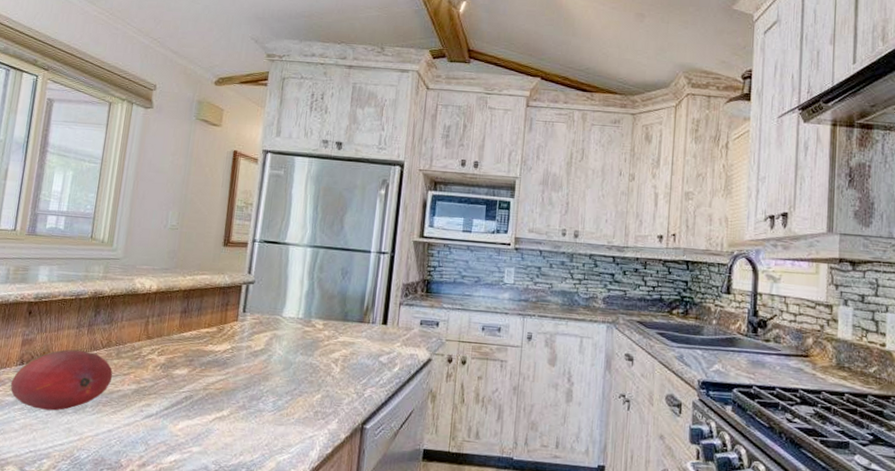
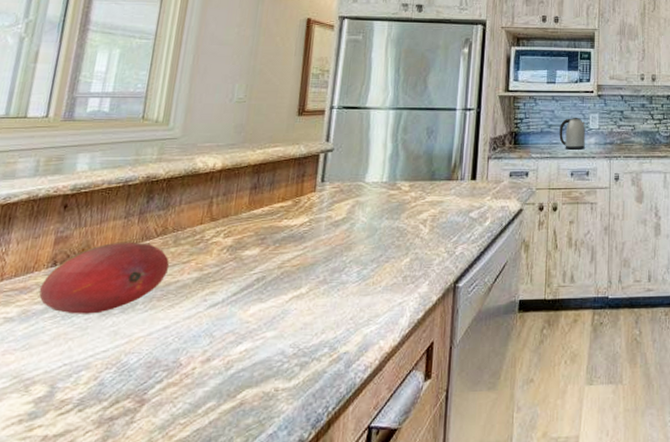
kettle: none [472,269,500,304] -> present [559,117,585,150]

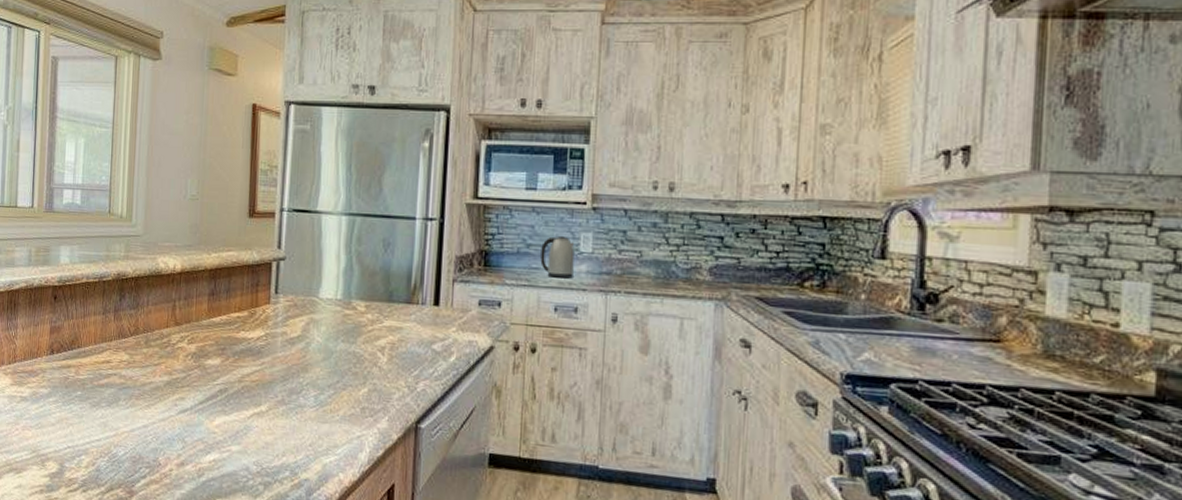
fruit: present [39,241,170,314] -> none [43,337,144,404]

